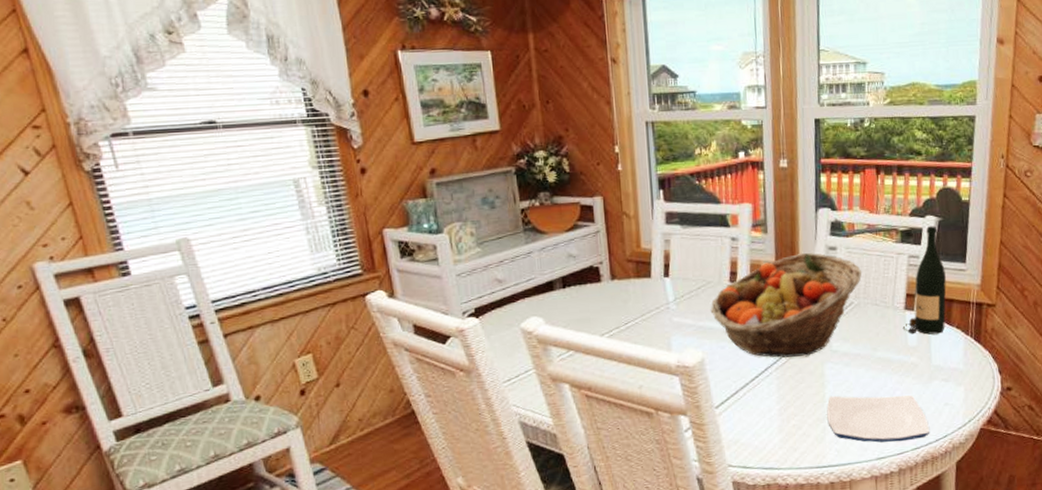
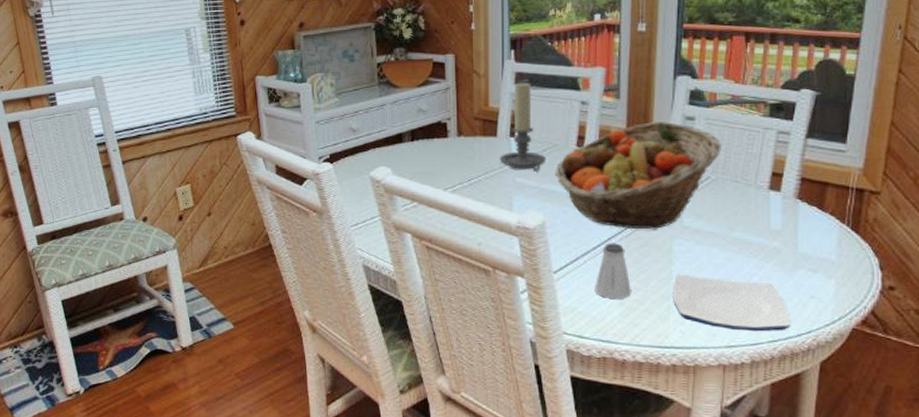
candle holder: none [655,221,702,310] -> present [499,81,546,172]
saltshaker: none [755,372,789,427] -> present [594,243,631,299]
wine bottle: present [902,226,947,335] -> none [765,100,821,219]

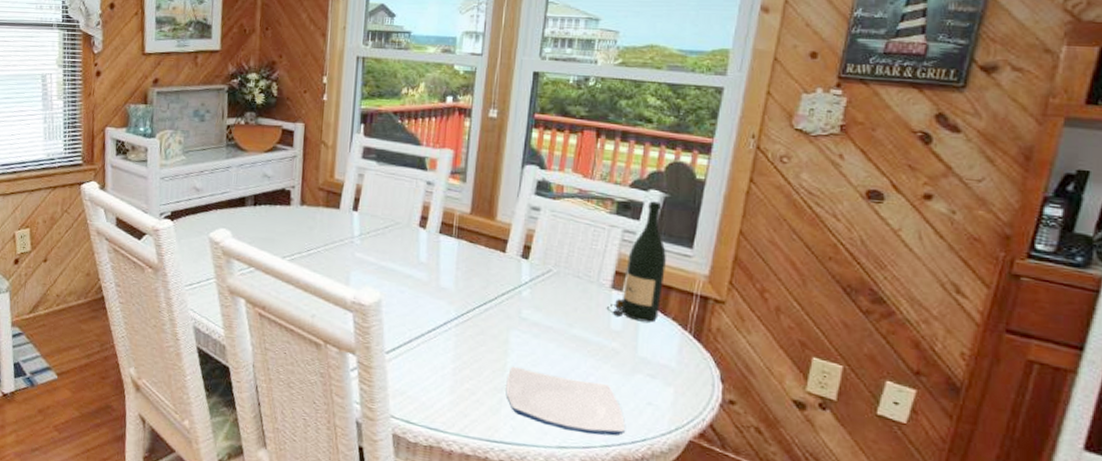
candle holder: present [499,81,546,172] -> none [340,156,388,249]
fruit basket: present [555,121,723,230] -> none [394,208,567,319]
saltshaker: present [594,243,631,299] -> none [426,327,464,387]
wine bottle: none [765,100,821,219] -> present [606,201,666,323]

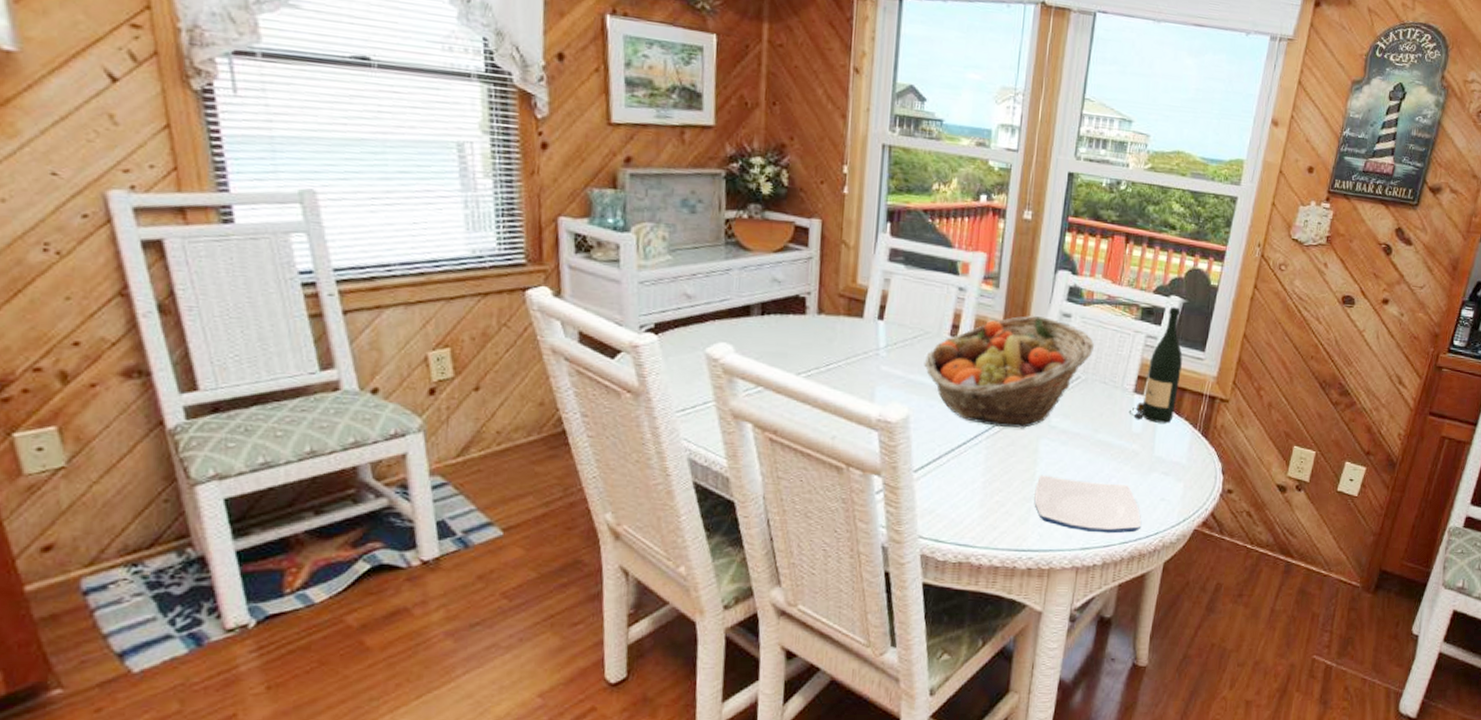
fruit basket: none [394,208,567,319] -> present [924,315,1095,429]

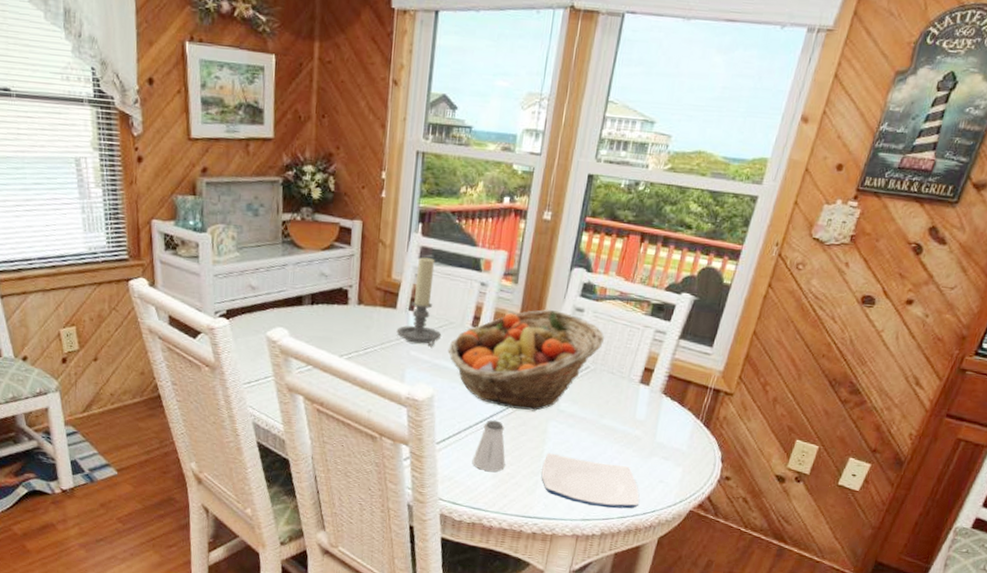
candle holder: none [864,259,916,361] -> present [396,256,442,347]
saltshaker: none [955,441,994,500] -> present [472,420,506,472]
wine bottle: present [1128,307,1183,423] -> none [633,304,691,413]

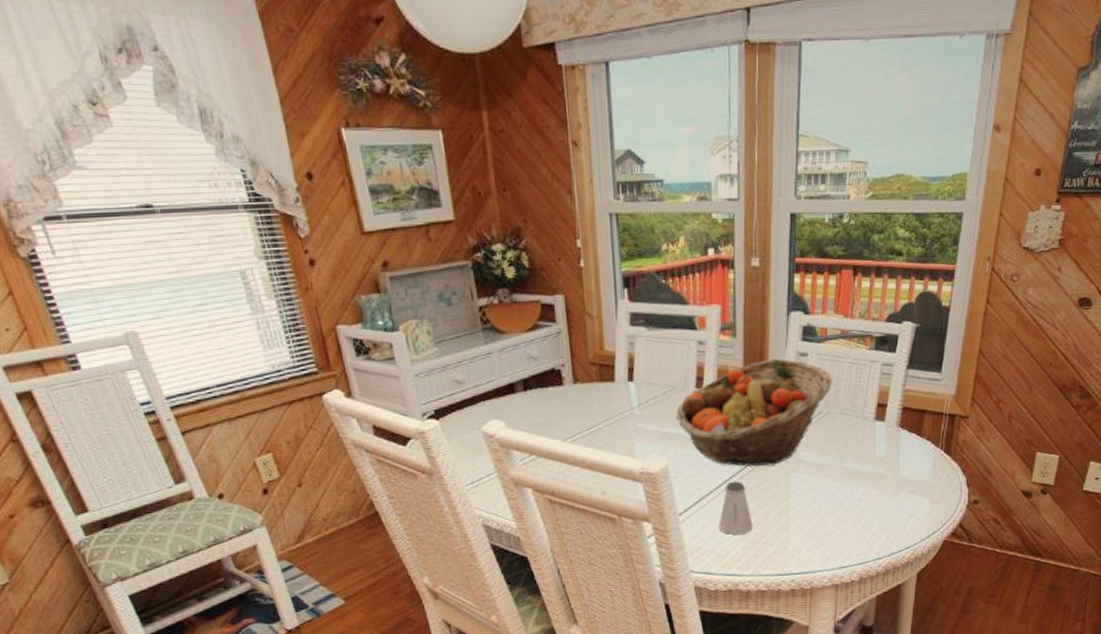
candle holder: present [396,256,442,347] -> none [618,322,666,416]
plate: present [541,452,640,509] -> none [790,505,892,552]

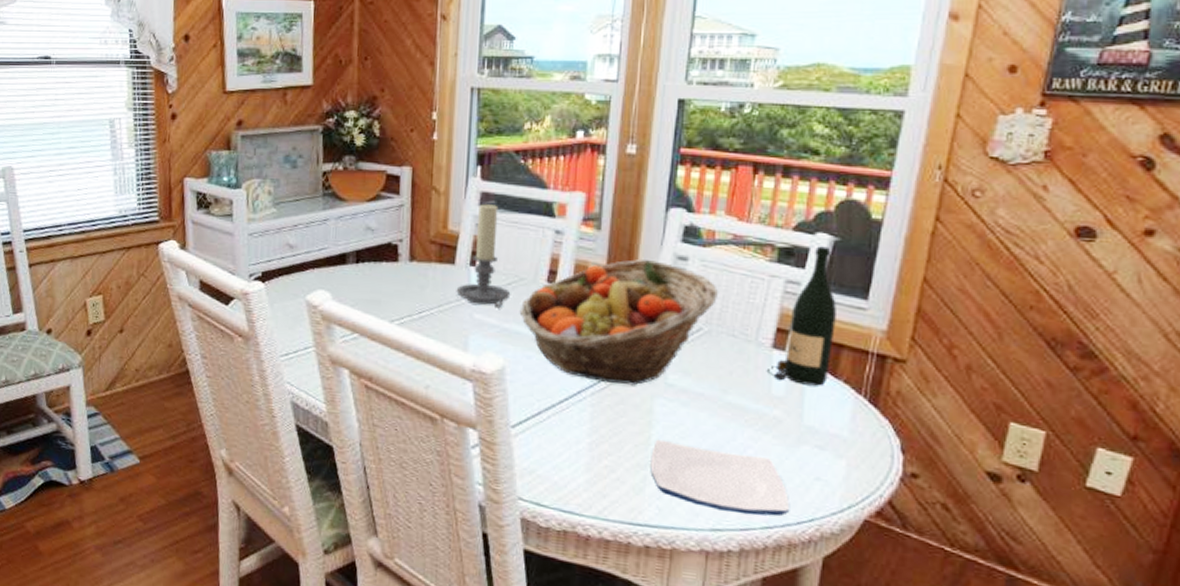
candle holder: none [618,322,666,416] -> present [456,203,511,309]
saltshaker: present [718,481,753,535] -> none [558,397,601,464]
plate: none [790,505,892,552] -> present [650,439,789,517]
wine bottle: none [871,332,919,446] -> present [766,246,836,386]

